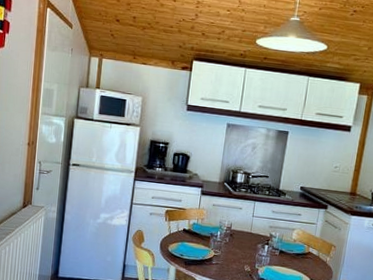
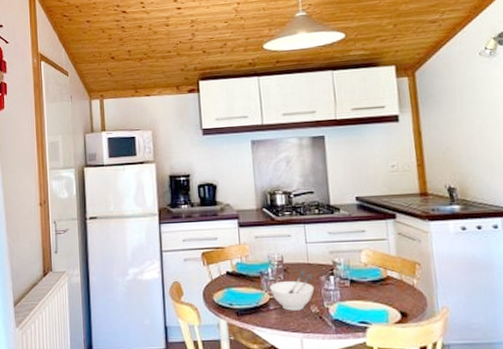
bowl: none [216,237,252,268] -> present [270,270,314,311]

